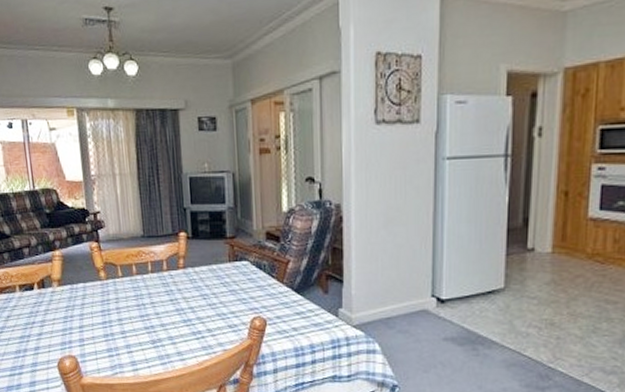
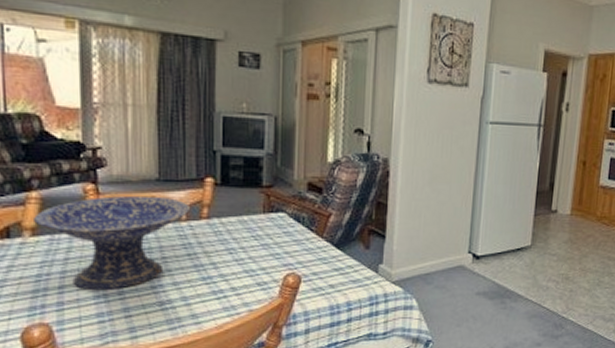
decorative bowl: none [58,250,169,330] -> present [34,195,189,291]

